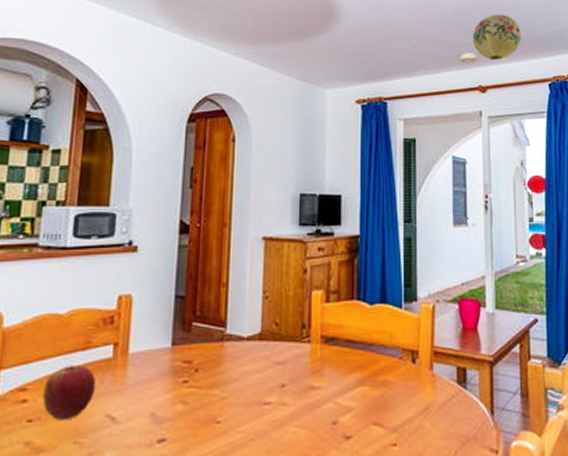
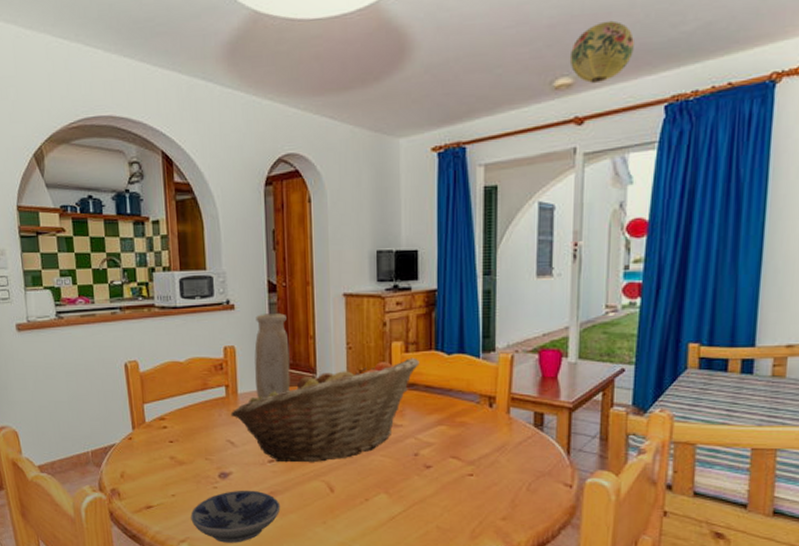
apple: present [43,365,96,420] -> none [177,402,216,442]
fruit basket: none [115,308,341,442] -> present [230,357,420,463]
vase: none [152,257,198,360] -> present [254,313,291,399]

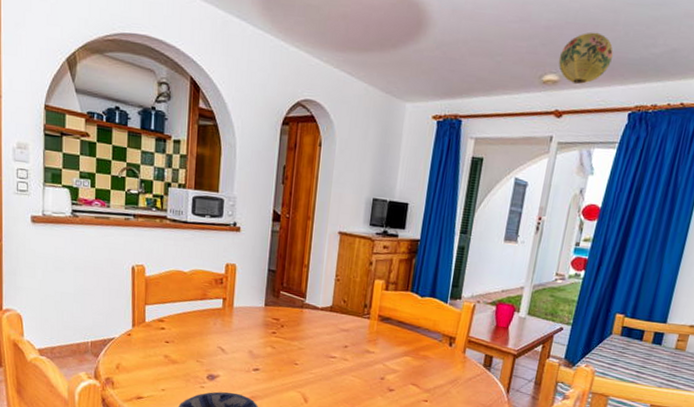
fruit basket: present [230,357,420,463] -> none [224,293,397,376]
vase: present [254,313,291,399] -> none [250,239,286,315]

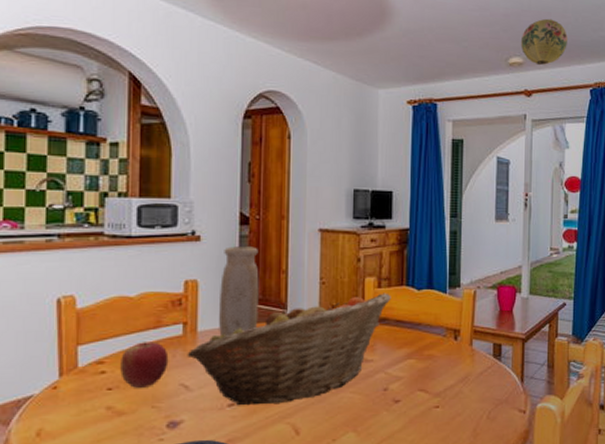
apple: none [175,309,211,345] -> present [120,342,169,388]
fruit basket: none [224,293,397,376] -> present [187,293,391,406]
vase: none [250,239,286,315] -> present [219,246,259,337]

